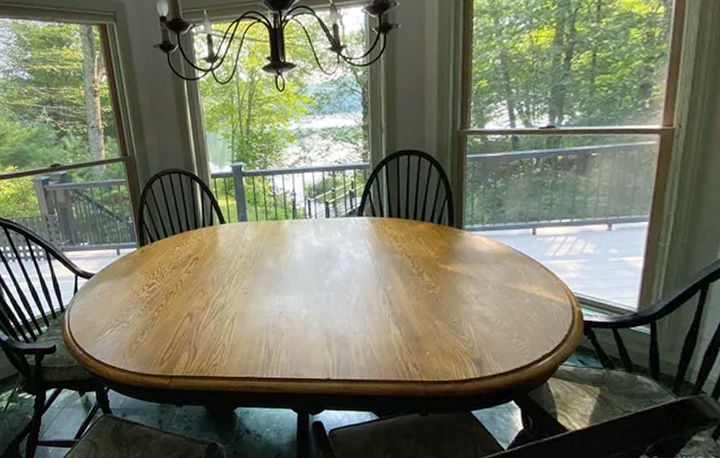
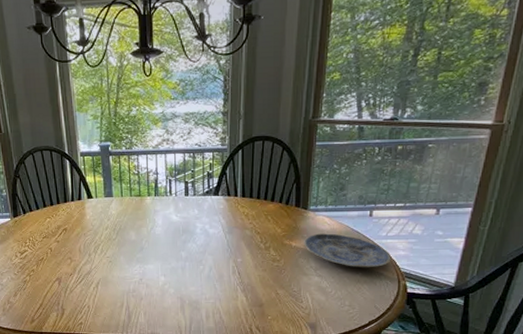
plate: none [461,255,561,294] -> present [304,233,391,268]

